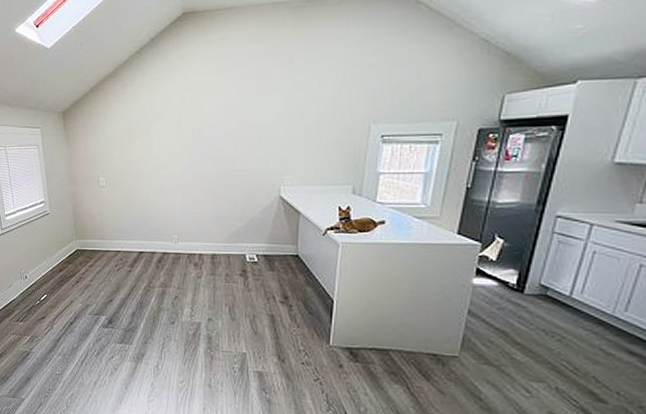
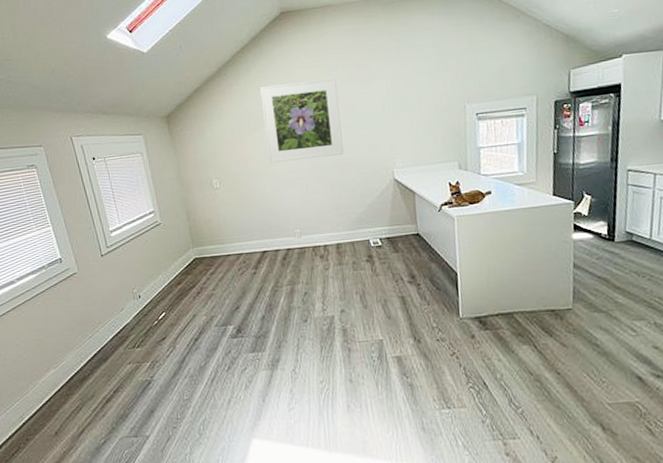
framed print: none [153,86,232,168] -> present [260,78,344,163]

